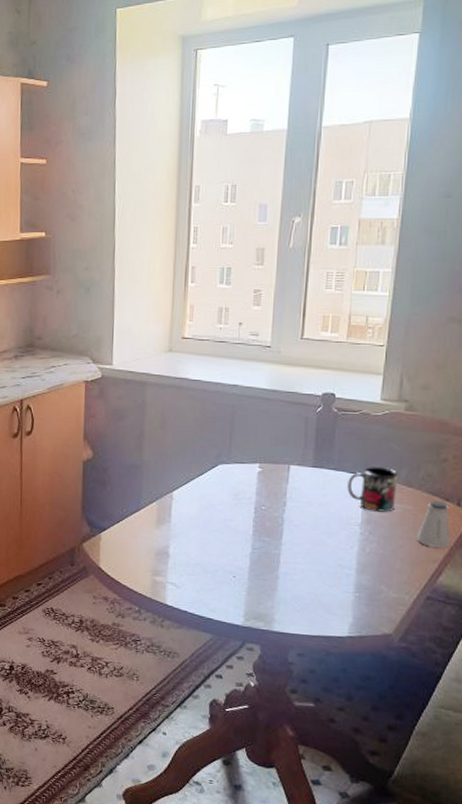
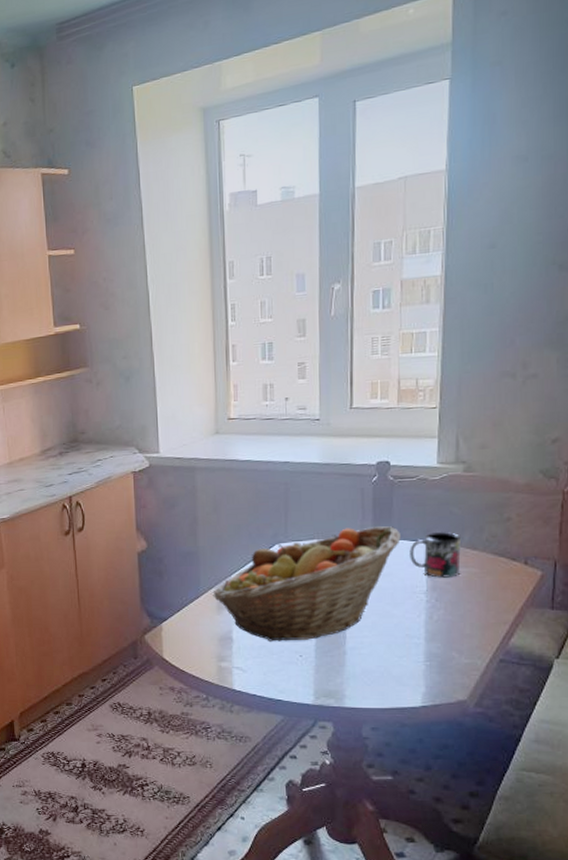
fruit basket: none [153,455,340,562] -> present [213,526,401,642]
saltshaker: present [417,500,451,548] -> none [485,561,520,609]

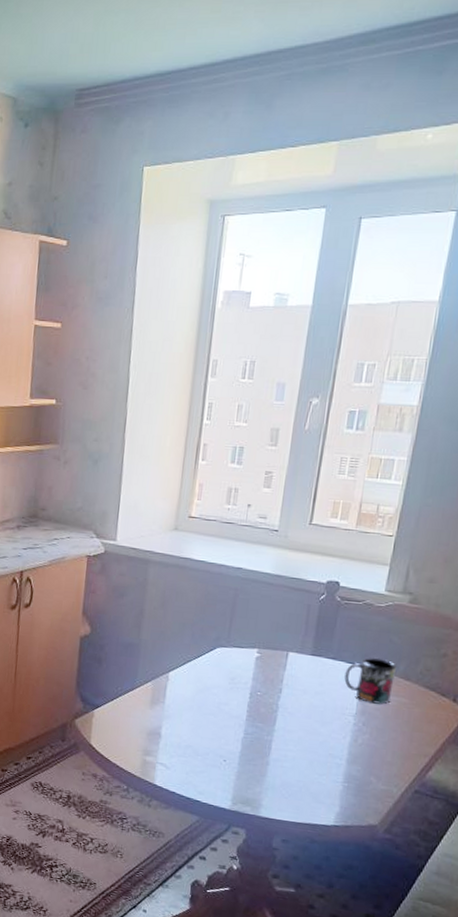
fruit basket: present [213,526,401,642] -> none [148,641,339,746]

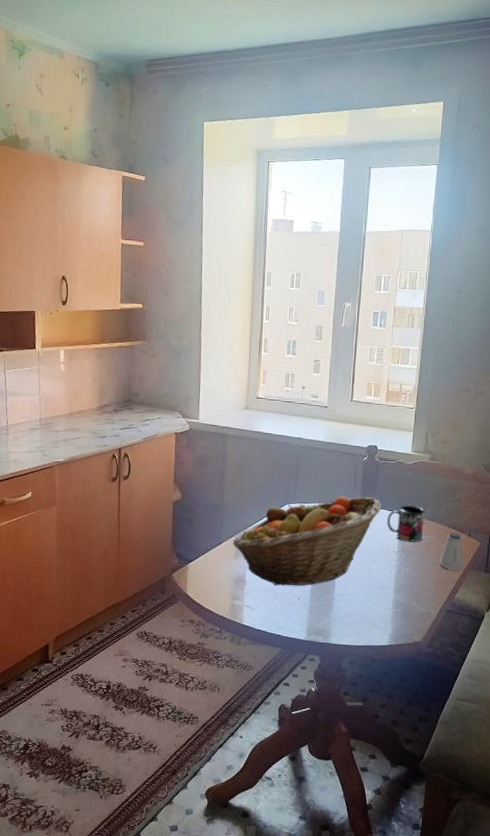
fruit basket: none [148,641,339,746] -> present [232,496,381,586]
saltshaker: none [410,695,445,743] -> present [439,532,464,570]

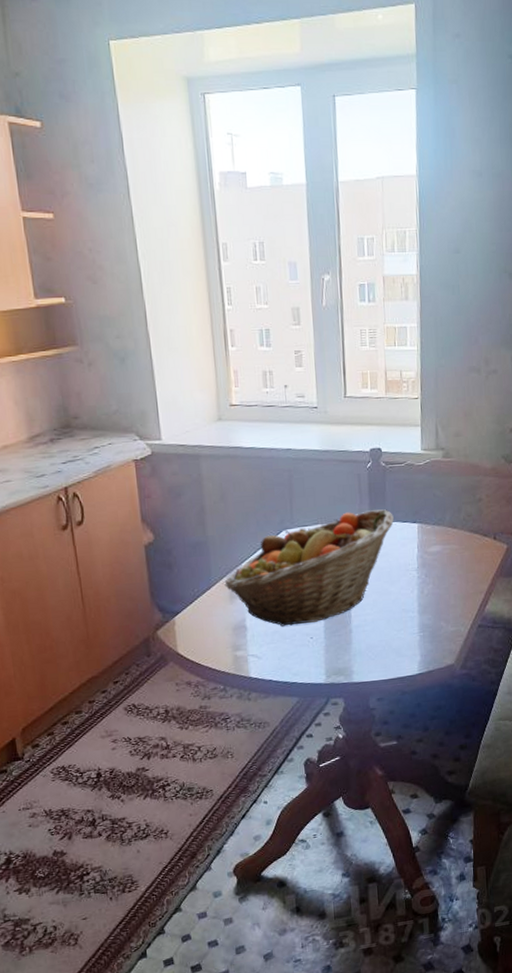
mug: present [387,505,426,542] -> none [402,512,444,555]
saltshaker: present [439,532,464,570] -> none [465,537,492,580]

